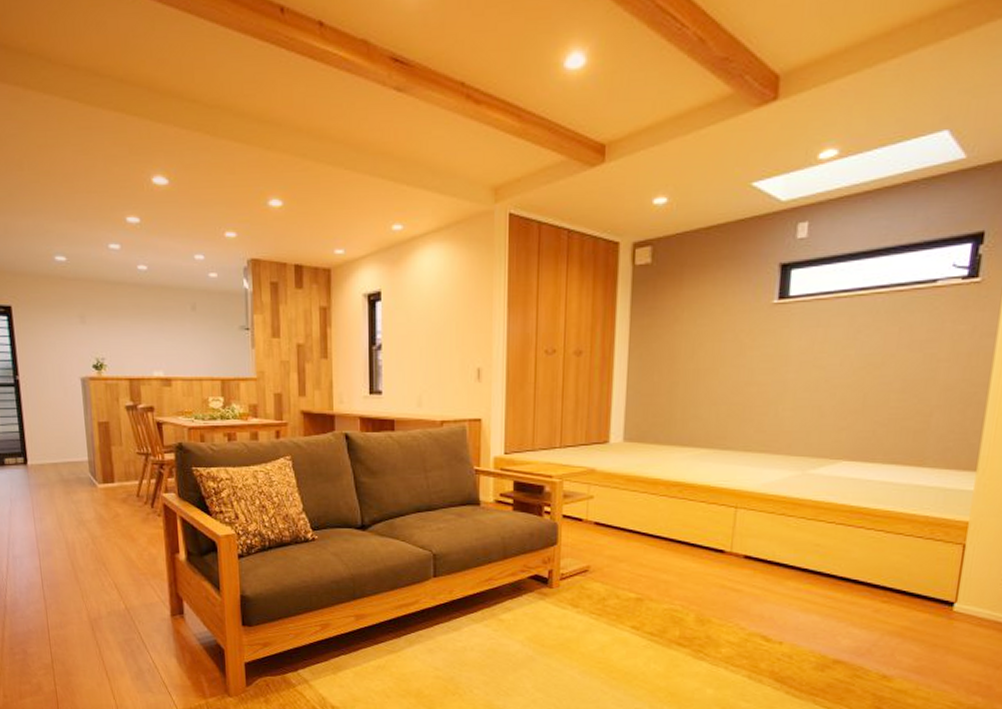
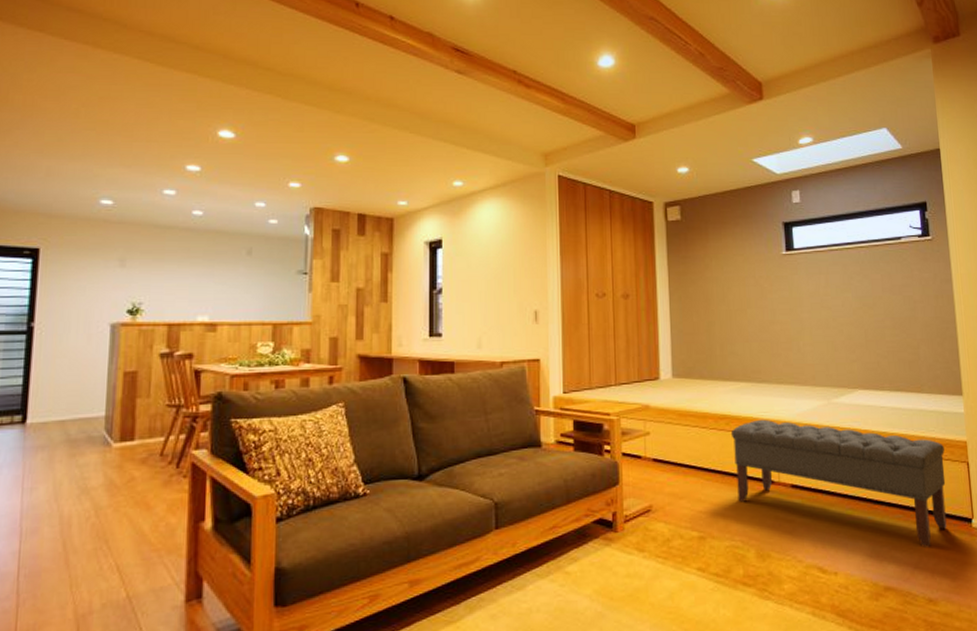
bench: none [682,488,938,627] -> present [730,419,947,547]

